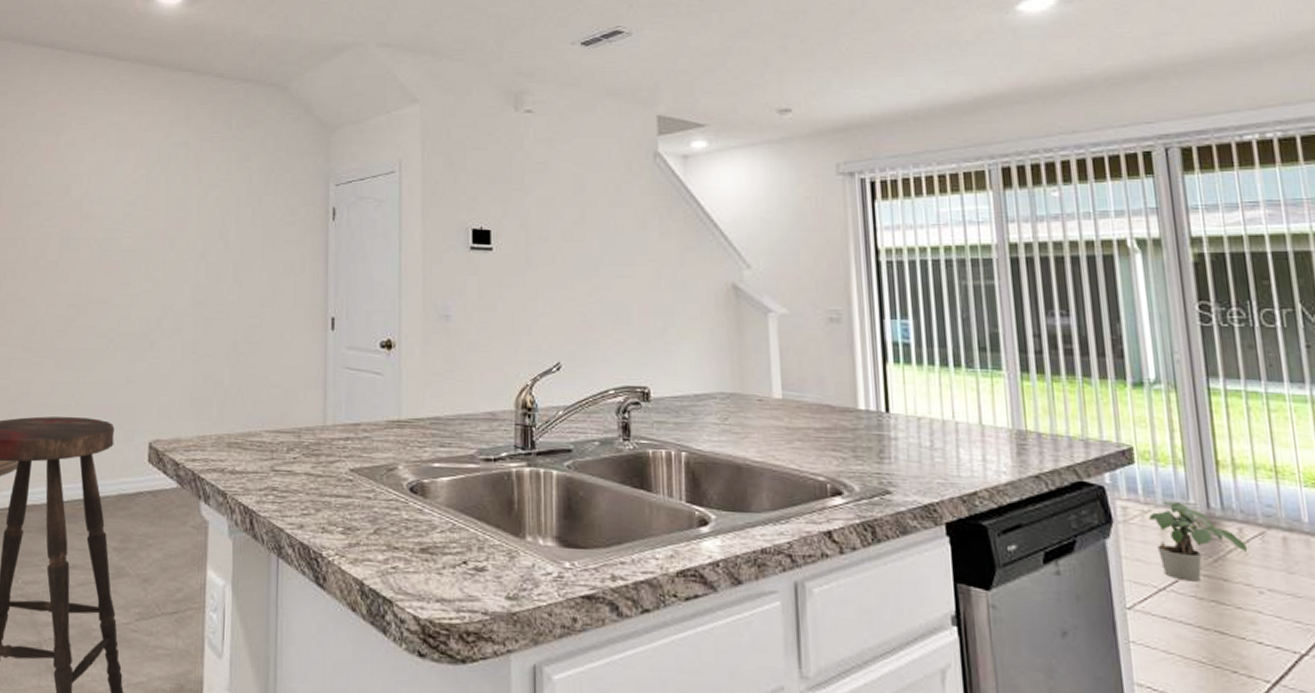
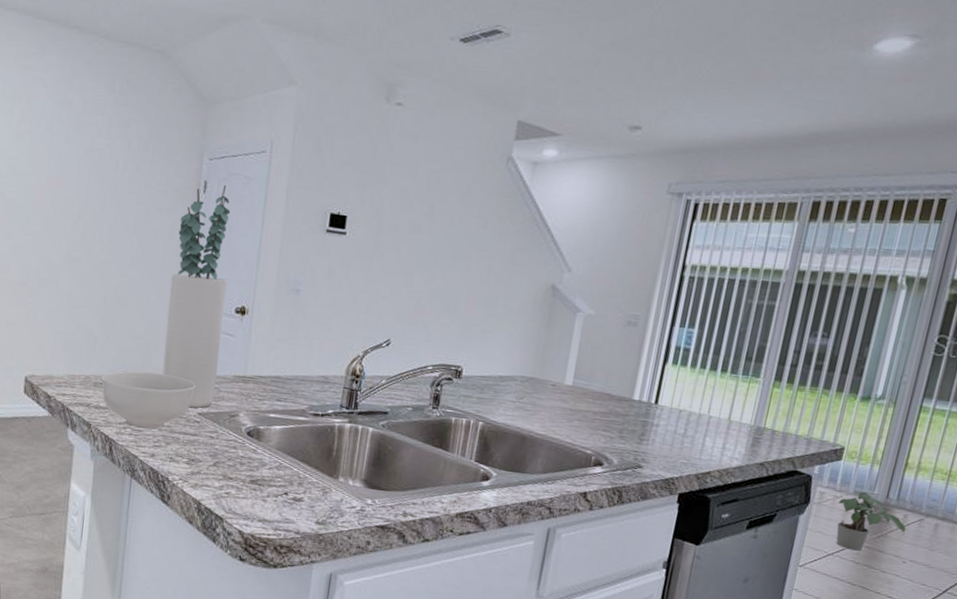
bowl: none [236,424,345,494] -> present [101,371,196,429]
vase: none [304,210,367,464] -> present [162,184,231,408]

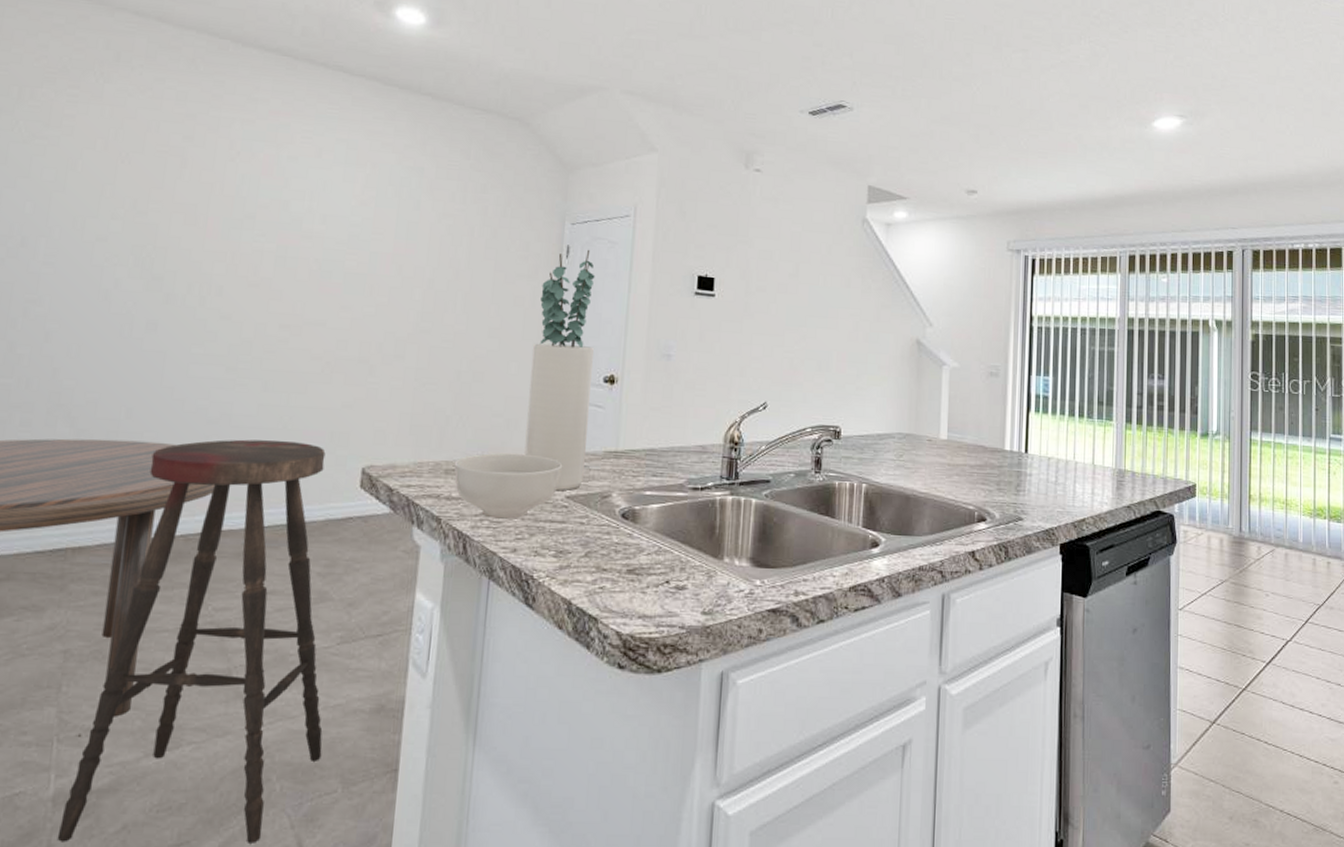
potted plant: present [836,490,906,551] -> none [1201,526,1263,588]

